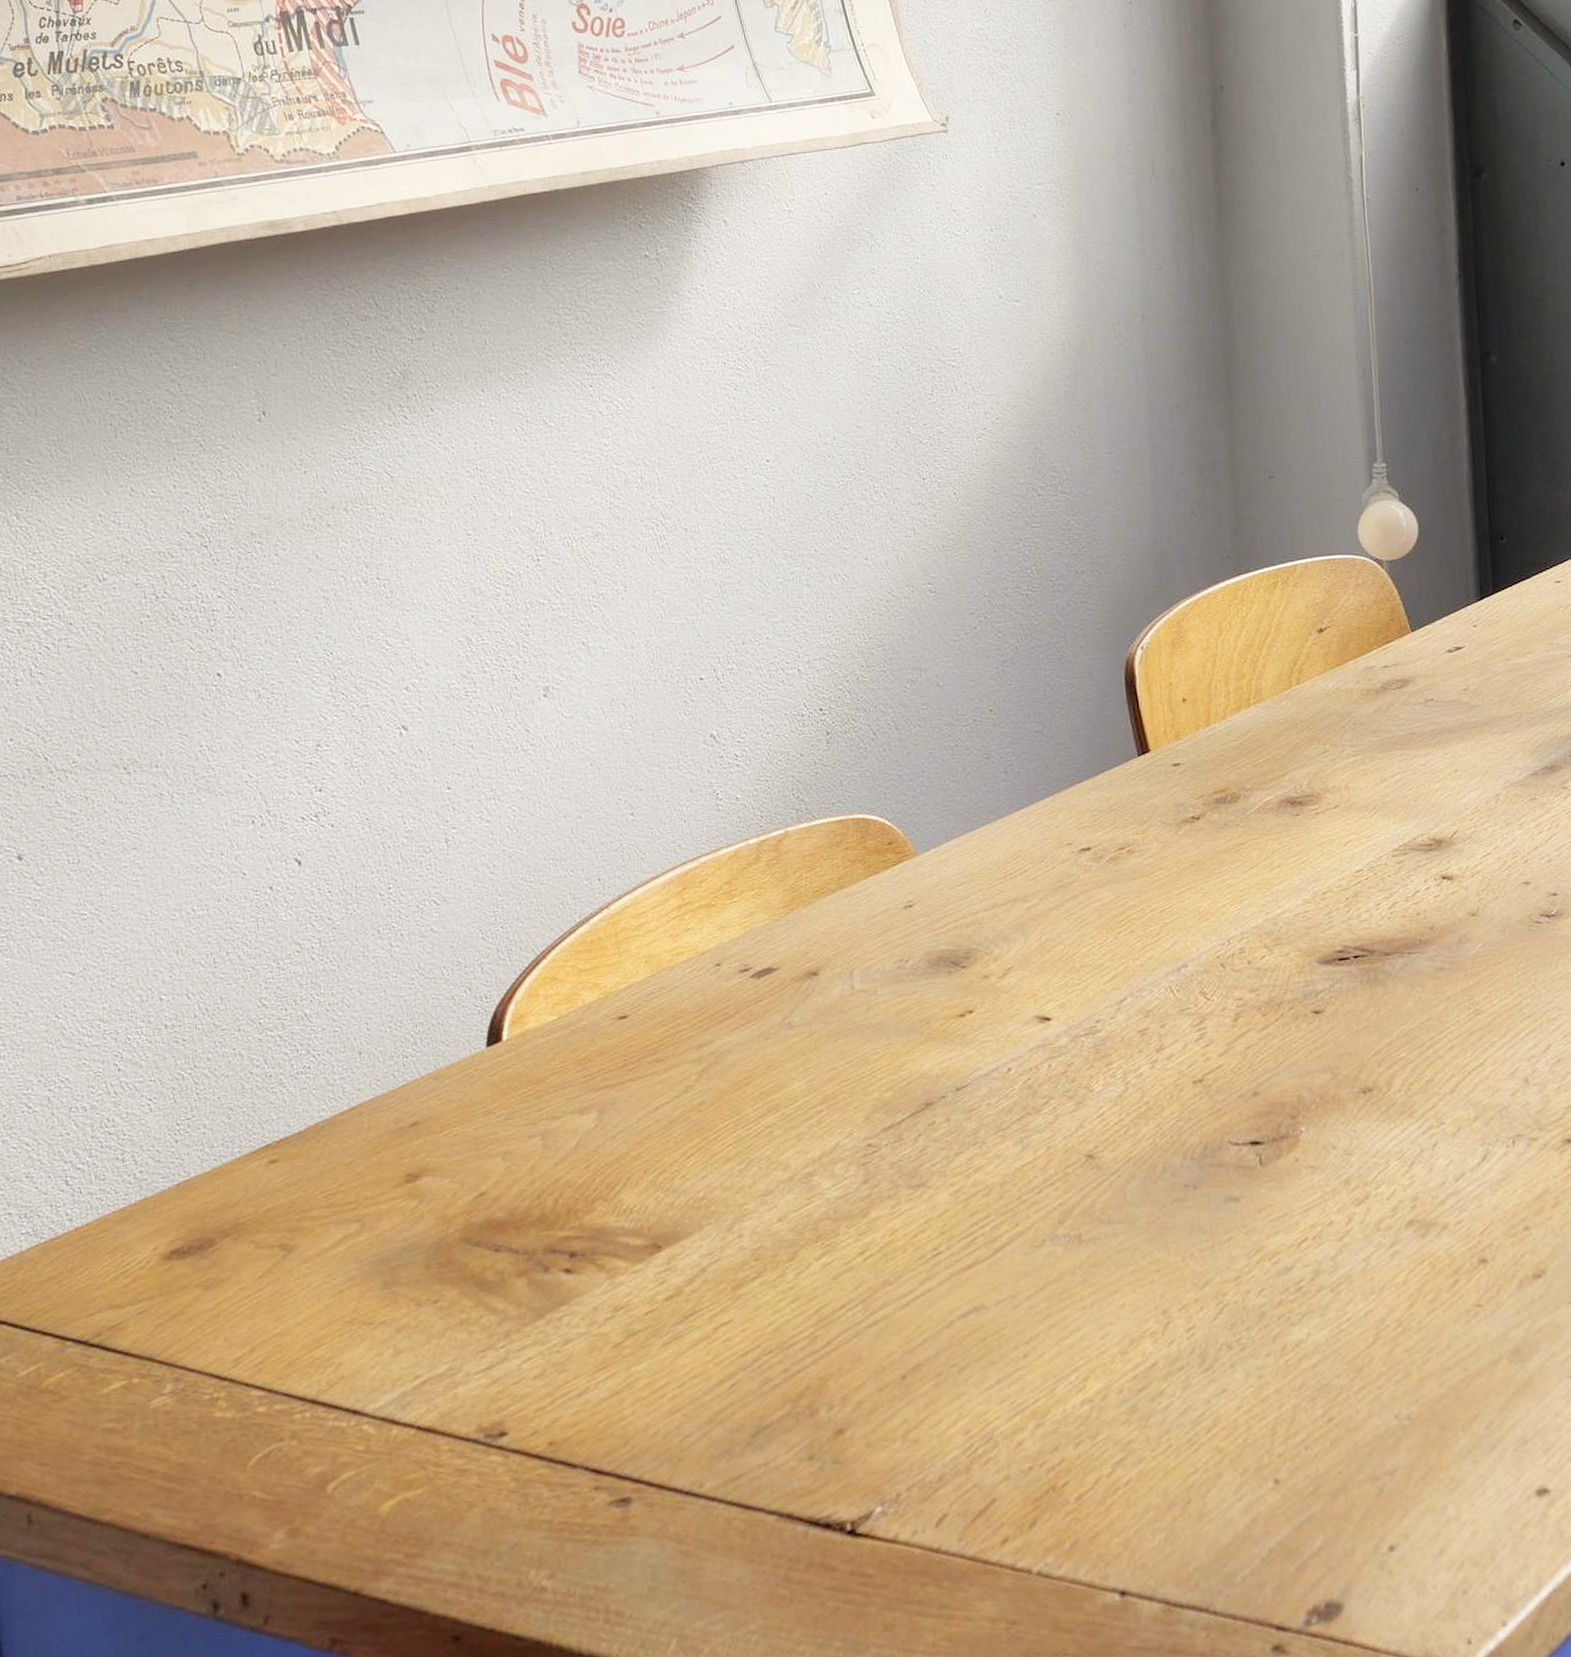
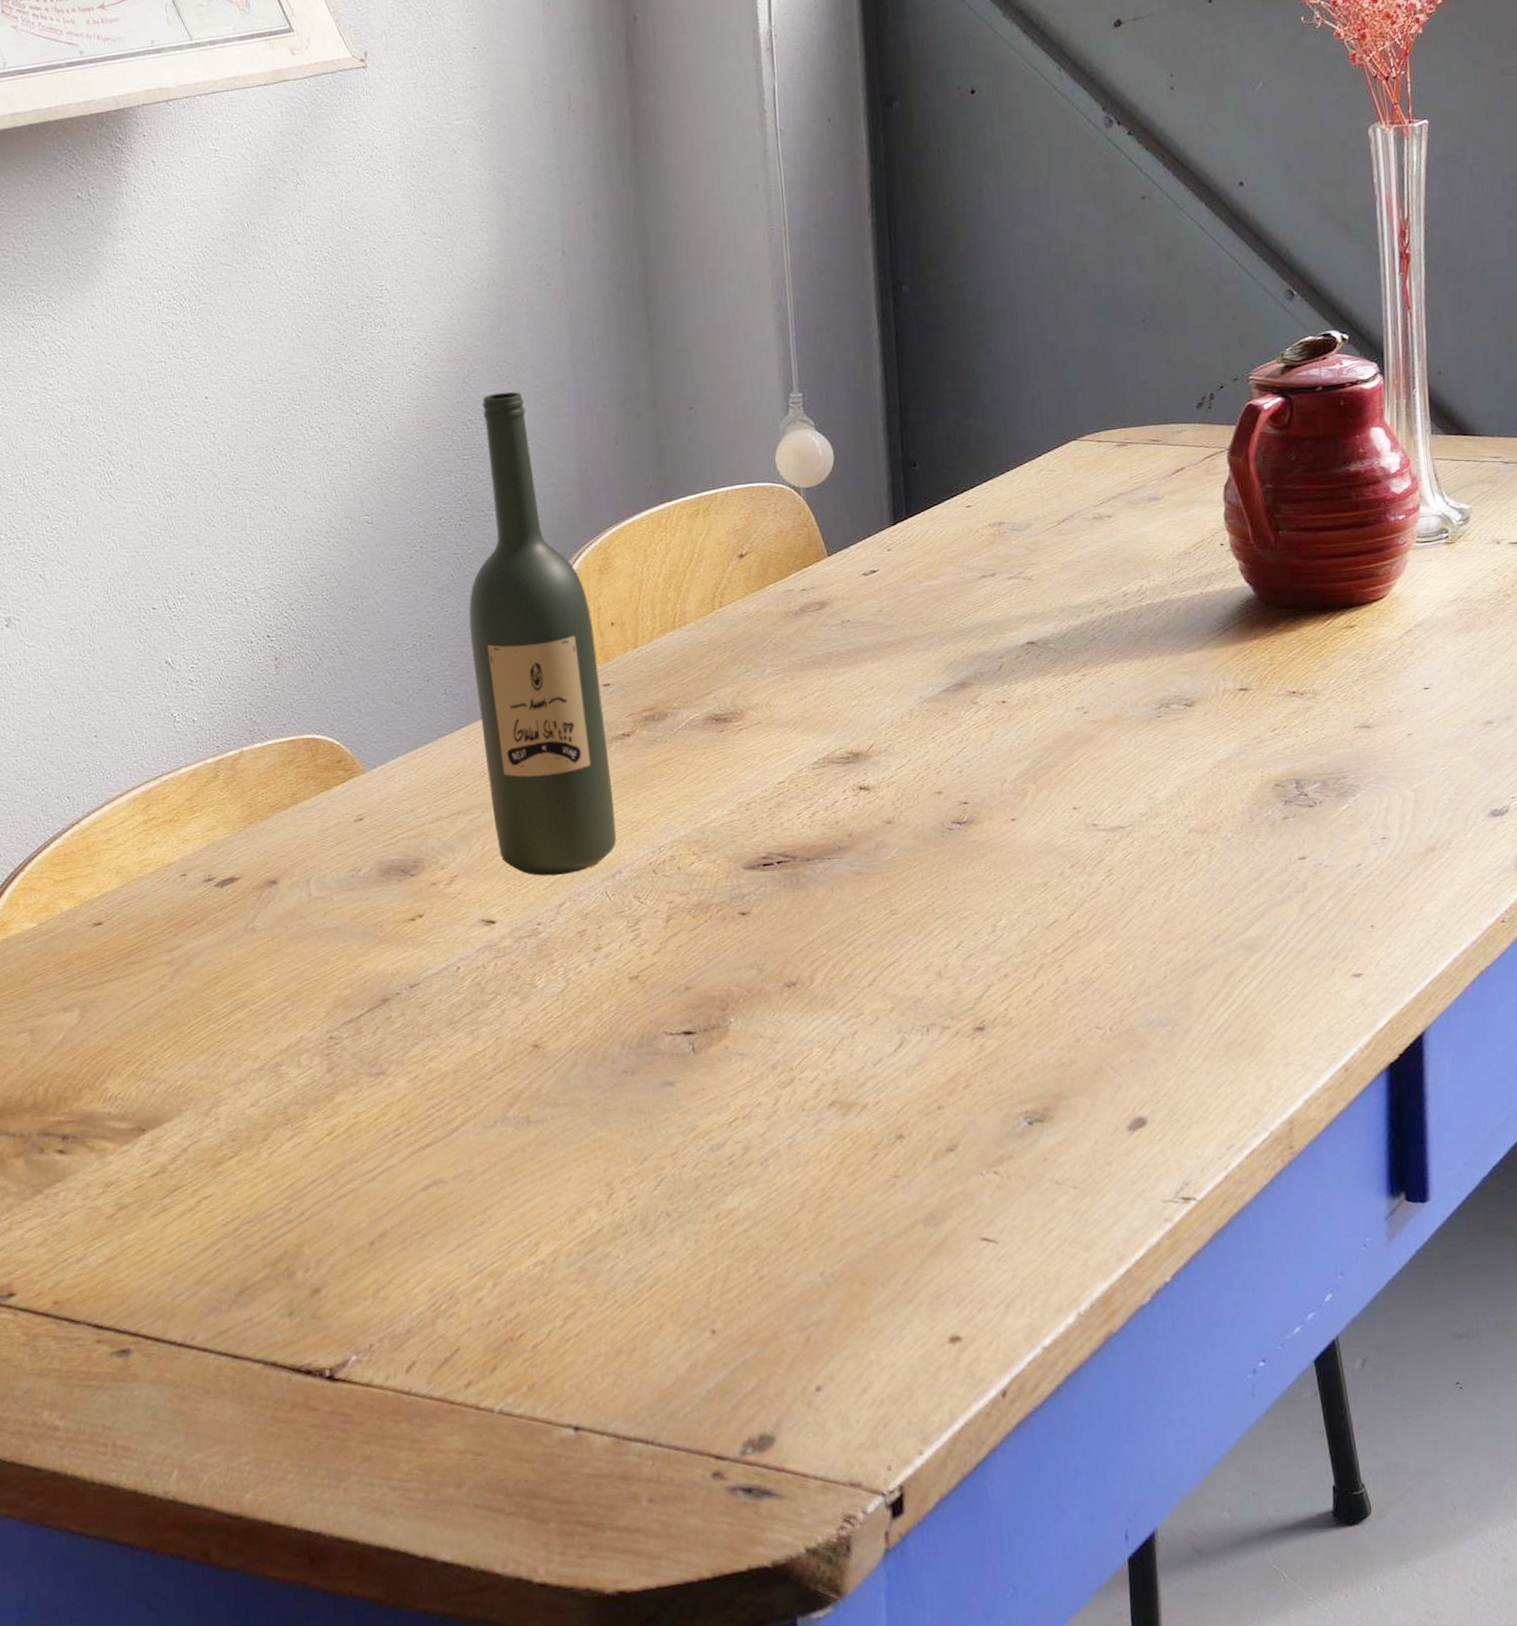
wine bottle: none [1033,458,1184,970] -> present [469,391,617,876]

